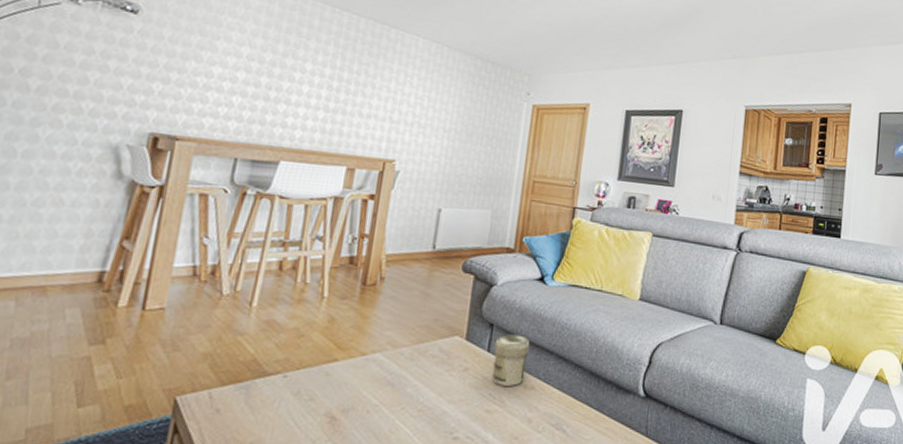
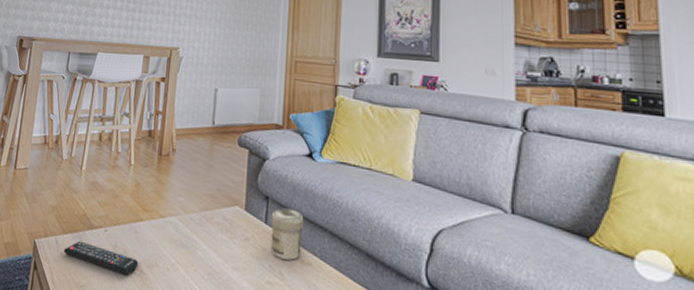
remote control: none [220,391,330,424] -> present [63,240,139,276]

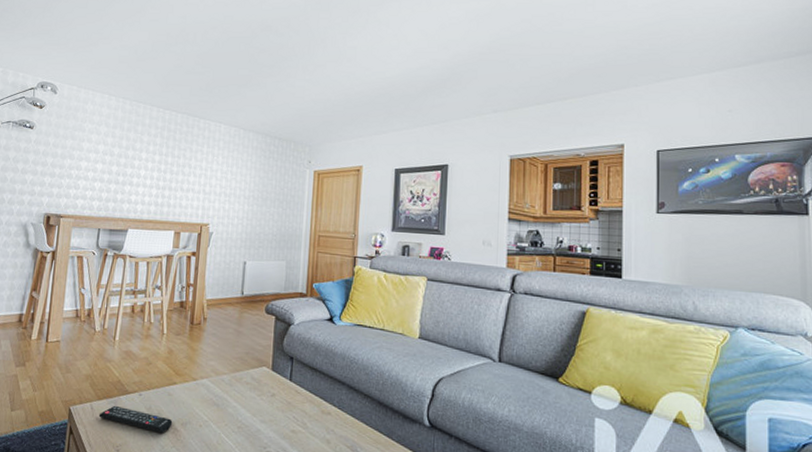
jar: present [270,208,304,260] -> none [295,366,325,411]

